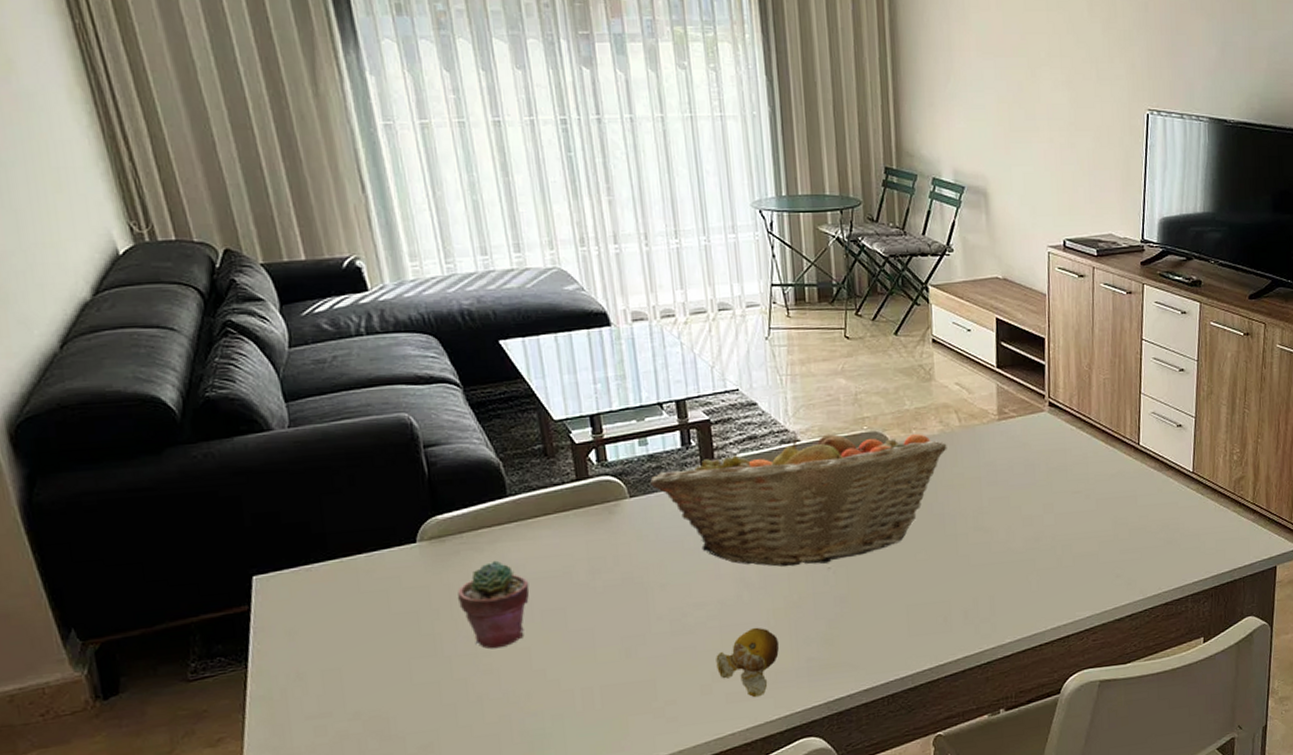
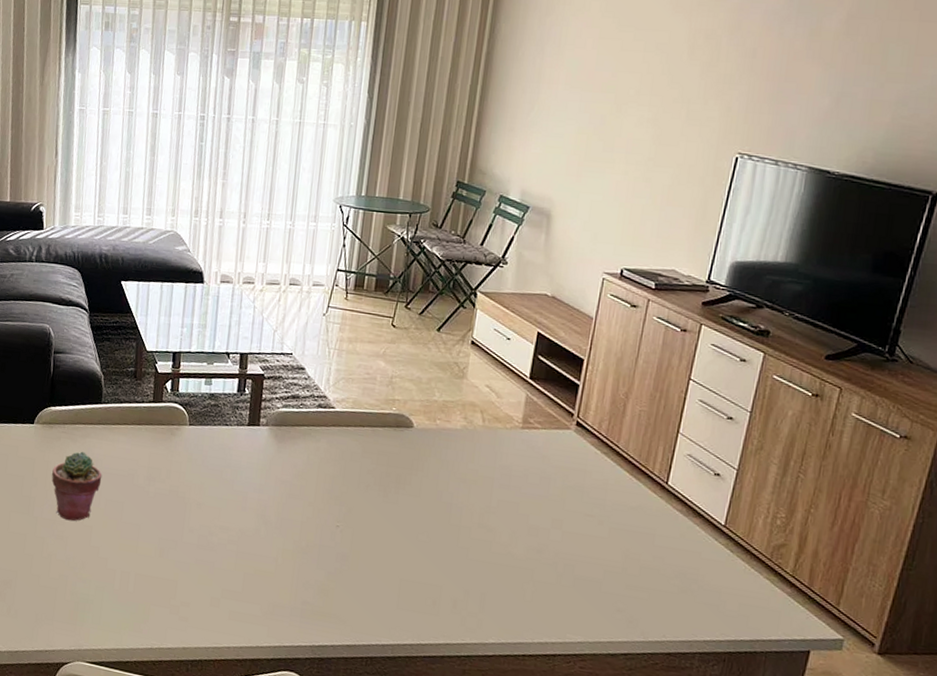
fruit basket: present [650,429,947,567] -> none [207,397,467,523]
fruit: present [716,627,779,698] -> none [227,560,282,622]

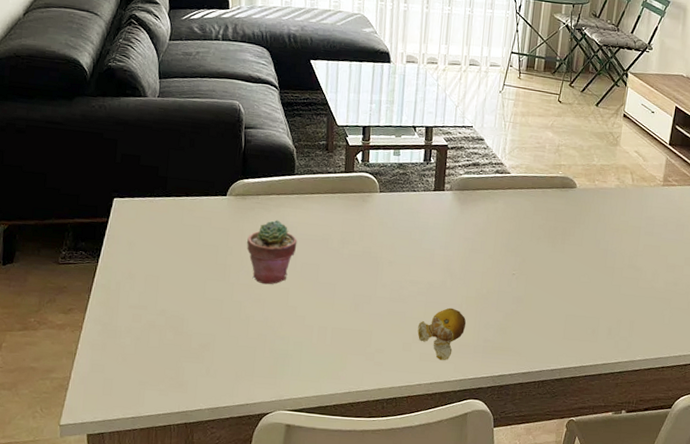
fruit: none [227,560,282,622] -> present [417,307,466,361]

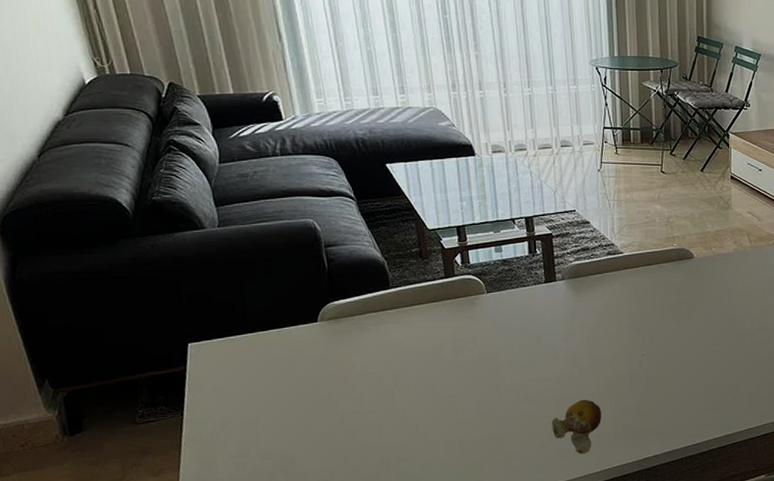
potted succulent: present [246,220,298,285] -> none [349,338,406,408]

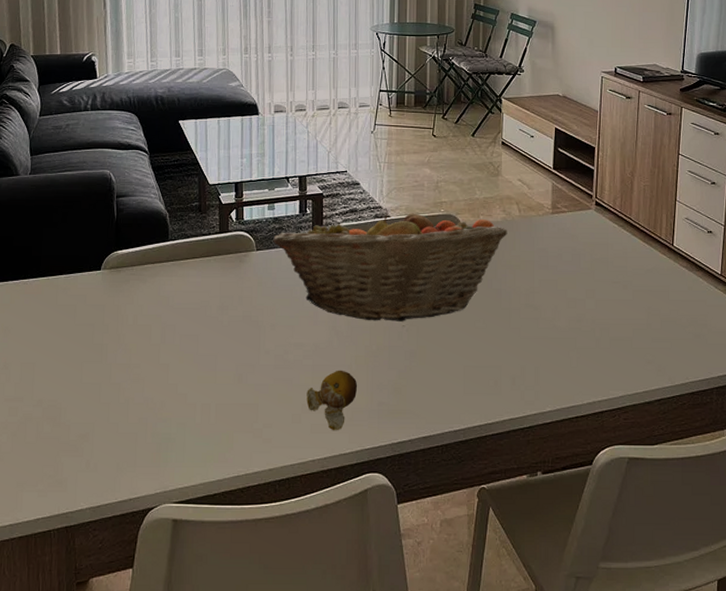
fruit basket: none [503,244,740,353] -> present [273,207,508,321]

